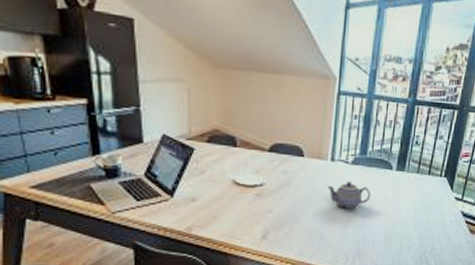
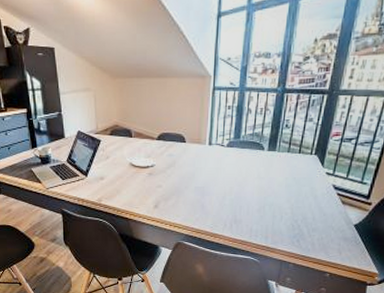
teapot: present [327,181,371,209] -> none [206,161,245,184]

